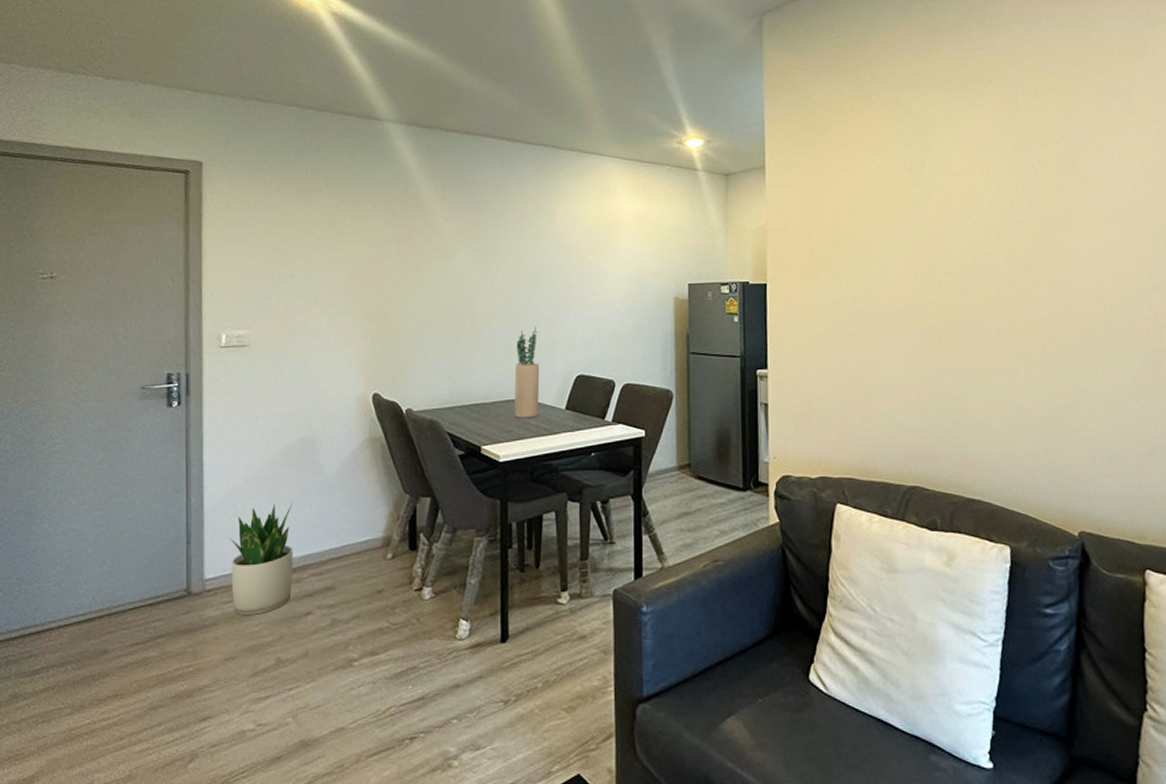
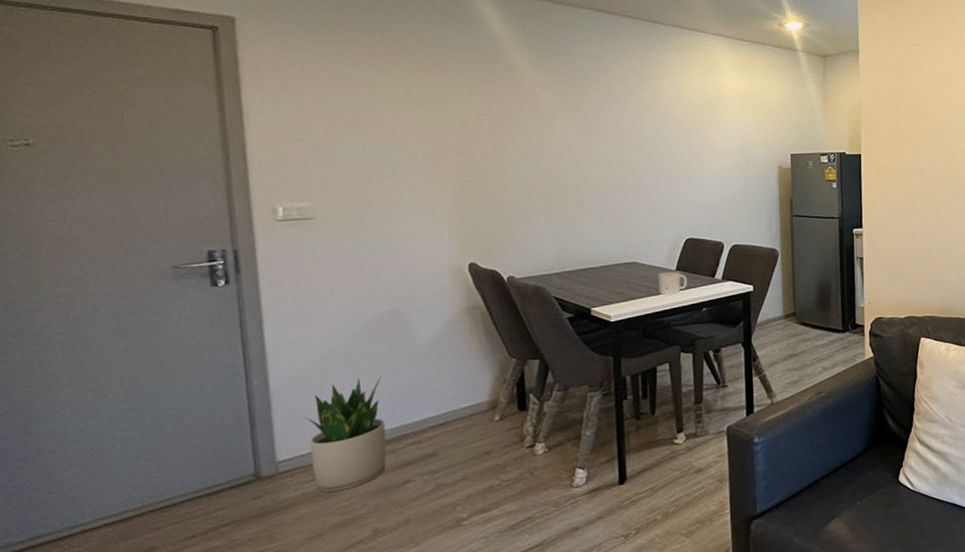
vase: present [513,326,540,418] -> none [622,194,650,281]
mug: none [547,410,577,437] -> present [658,271,688,296]

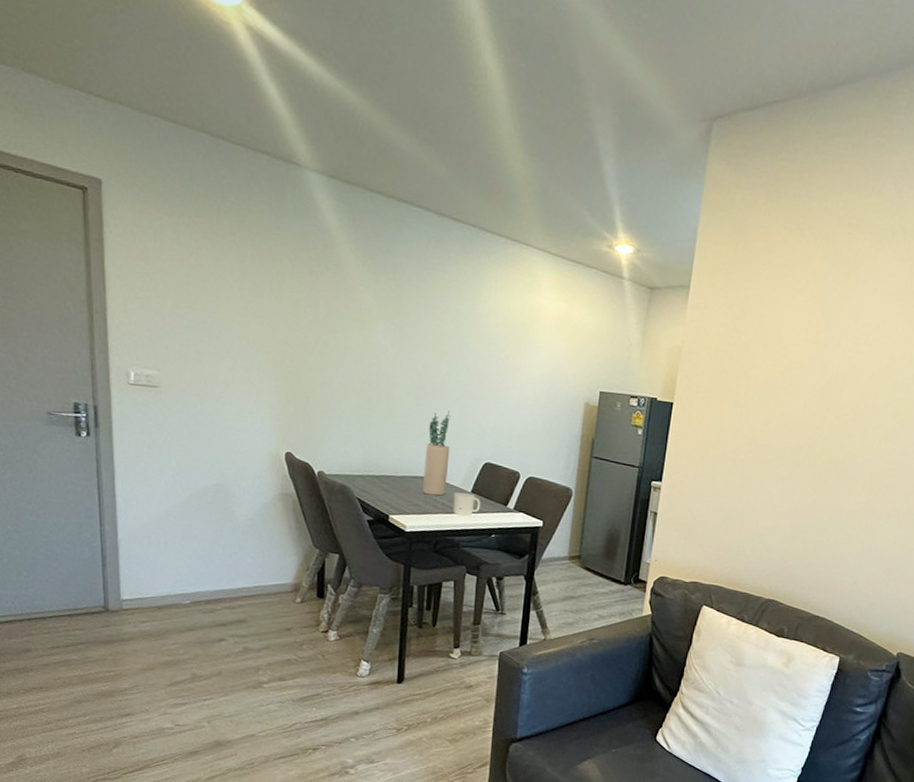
planter: present [305,376,387,493] -> none [144,541,207,636]
vase: none [622,194,650,281] -> present [422,410,451,496]

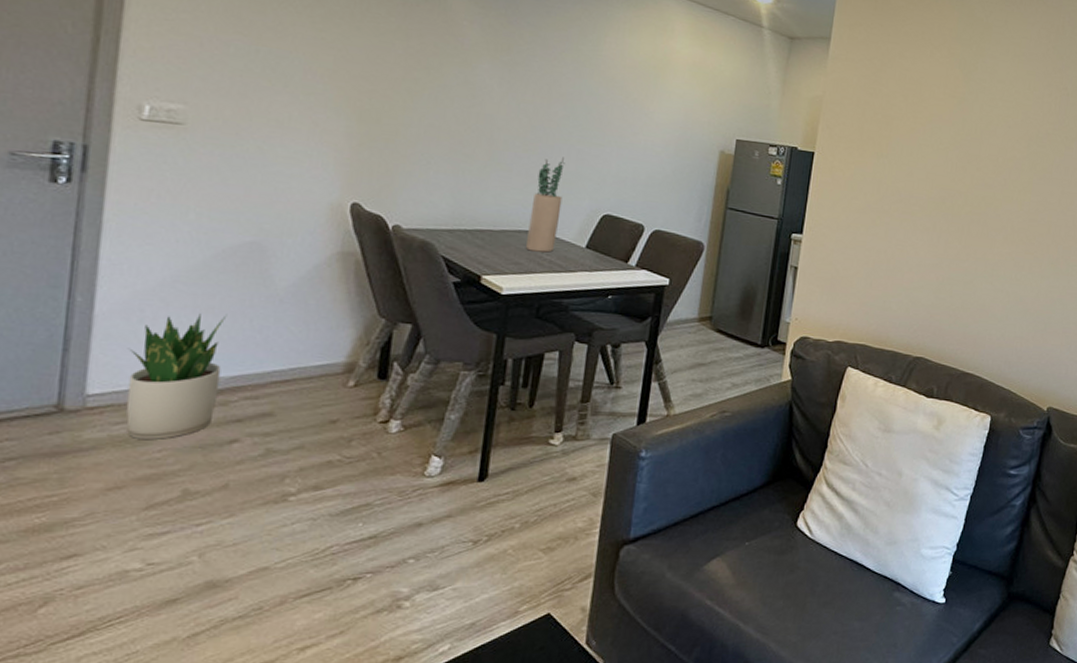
planter: none [144,541,207,636] -> present [125,313,228,441]
mug: present [453,492,481,517] -> none [562,248,597,276]

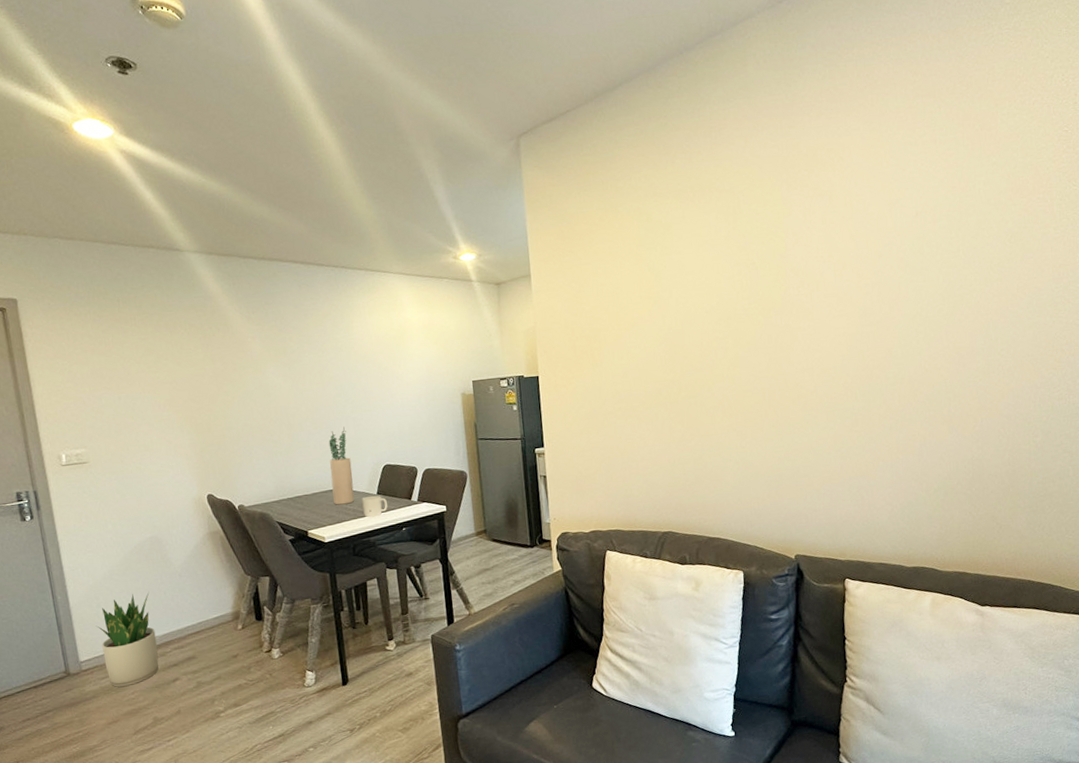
mug: none [562,248,597,276] -> present [362,495,388,518]

